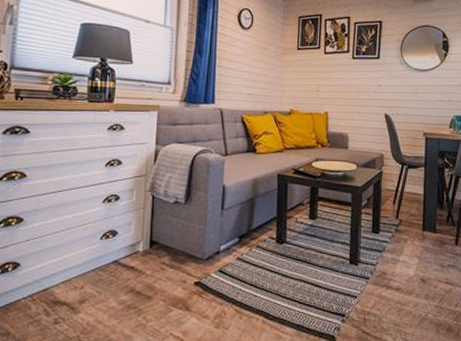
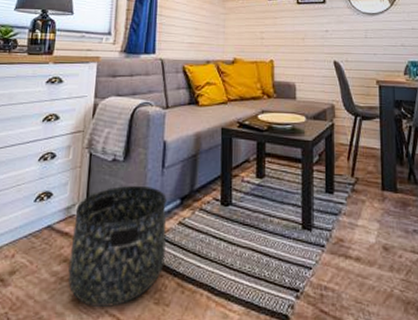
basket: none [134,225,226,330] -> present [68,185,167,307]

